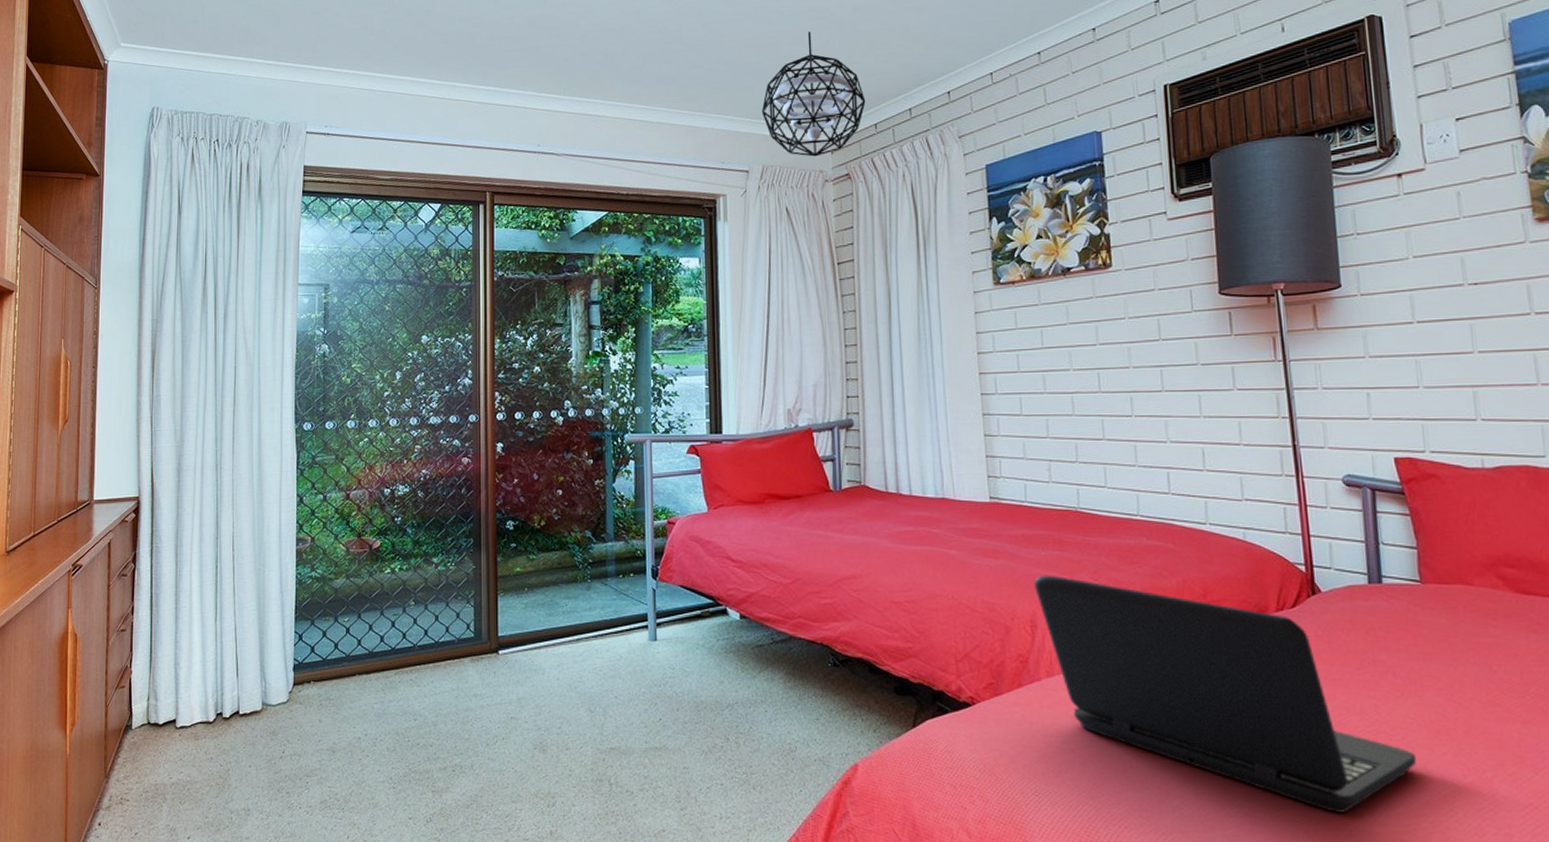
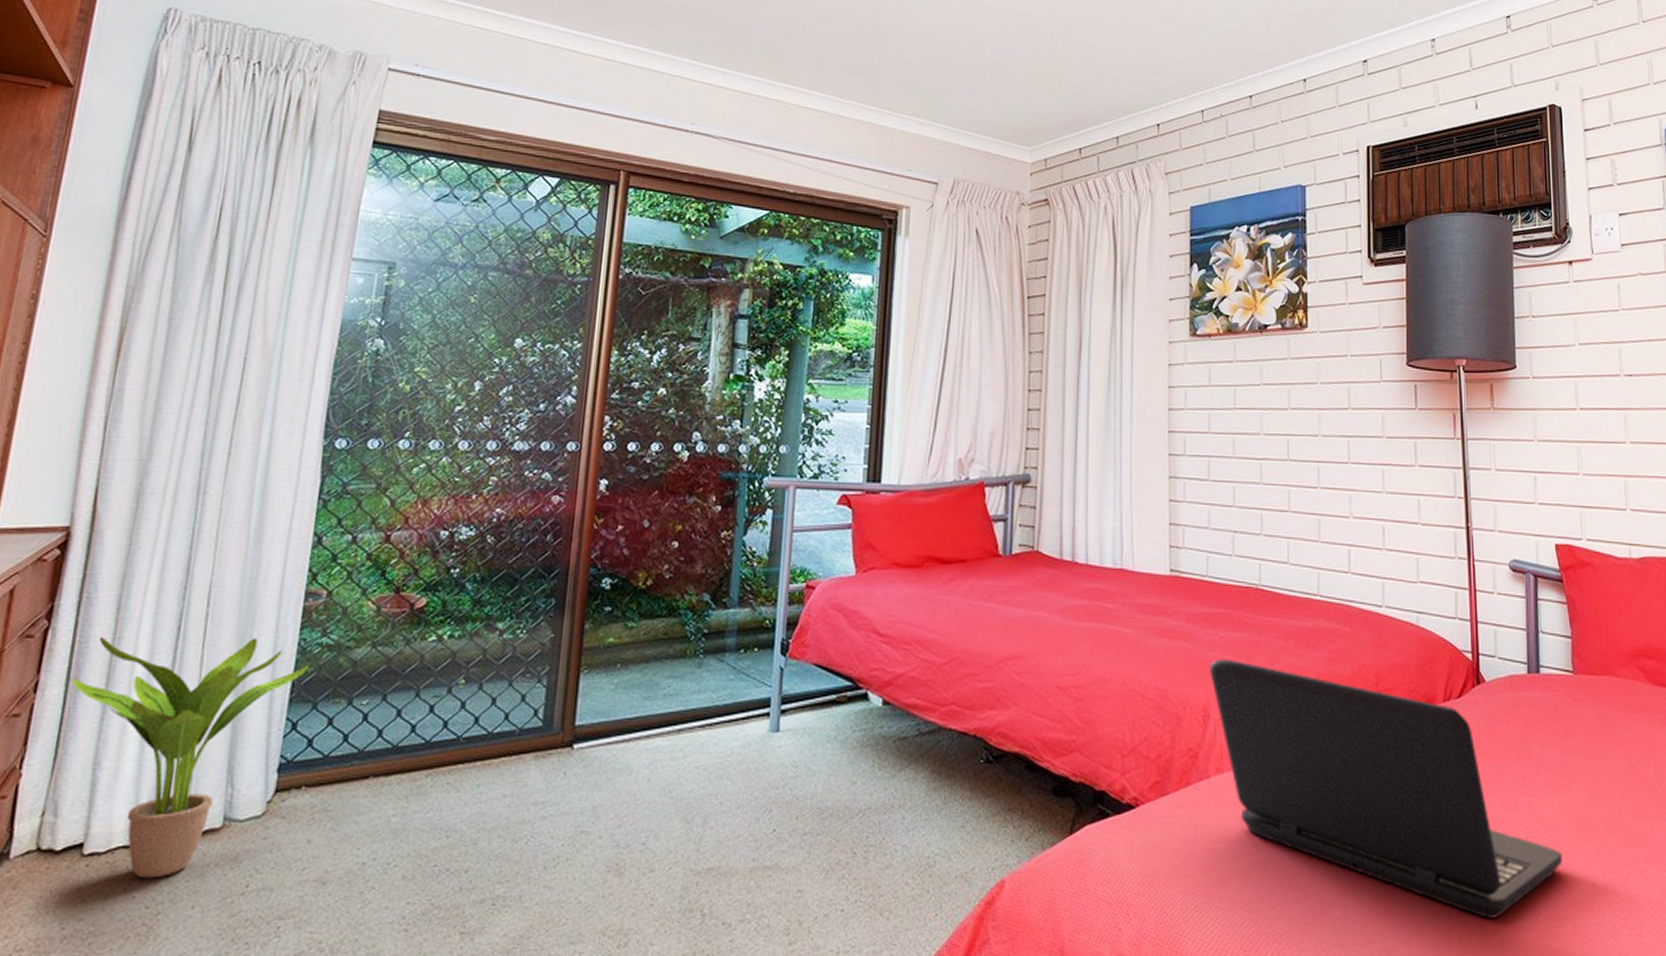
potted plant: none [153,573,305,745] -> present [71,636,309,879]
pendant light: present [761,32,866,157] -> none [957,39,1072,176]

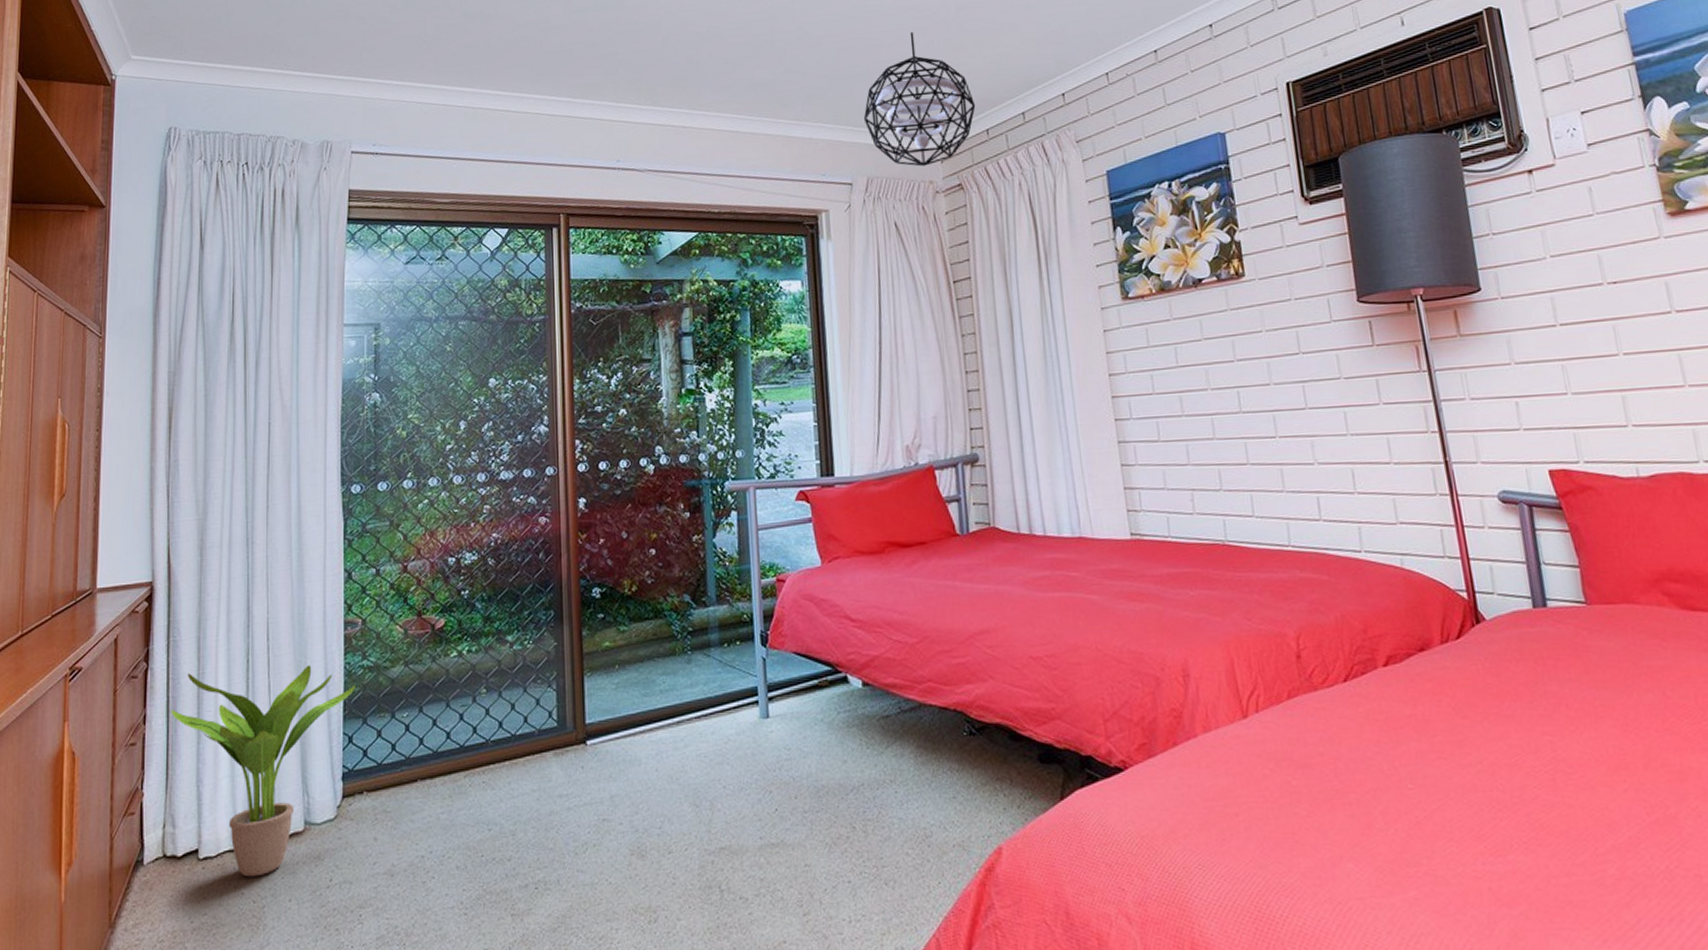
pendant light: none [957,39,1072,176] -> present [863,32,976,167]
laptop: present [1210,658,1562,919] -> none [1183,617,1598,865]

